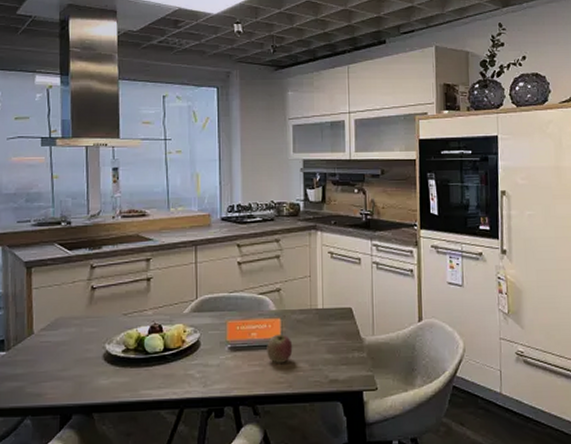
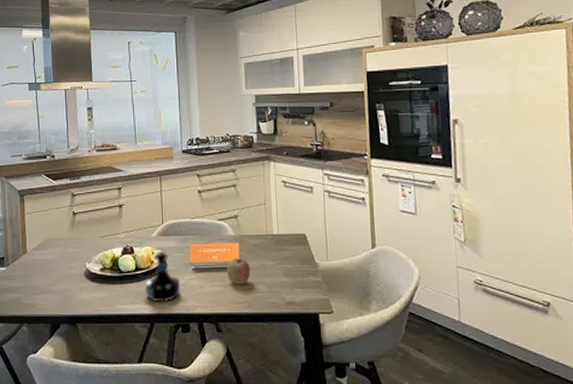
tequila bottle: none [174,329,216,386] -> present [144,251,181,303]

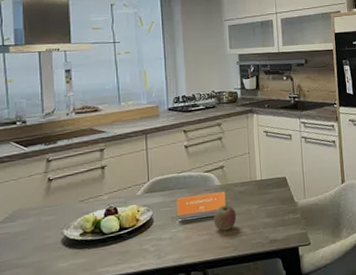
tequila bottle: present [144,251,181,303] -> none [129,208,168,260]

